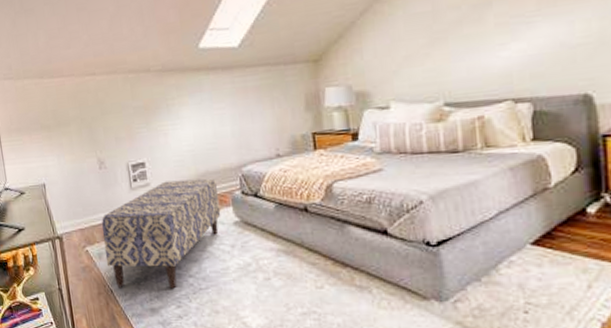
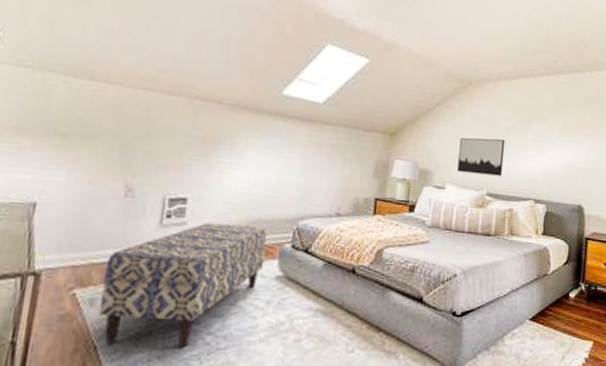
wall art: none [398,33,461,86] -> present [457,137,505,176]

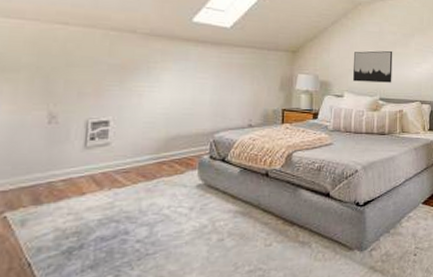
bench: present [98,223,267,348] -> none [30,141,187,259]

